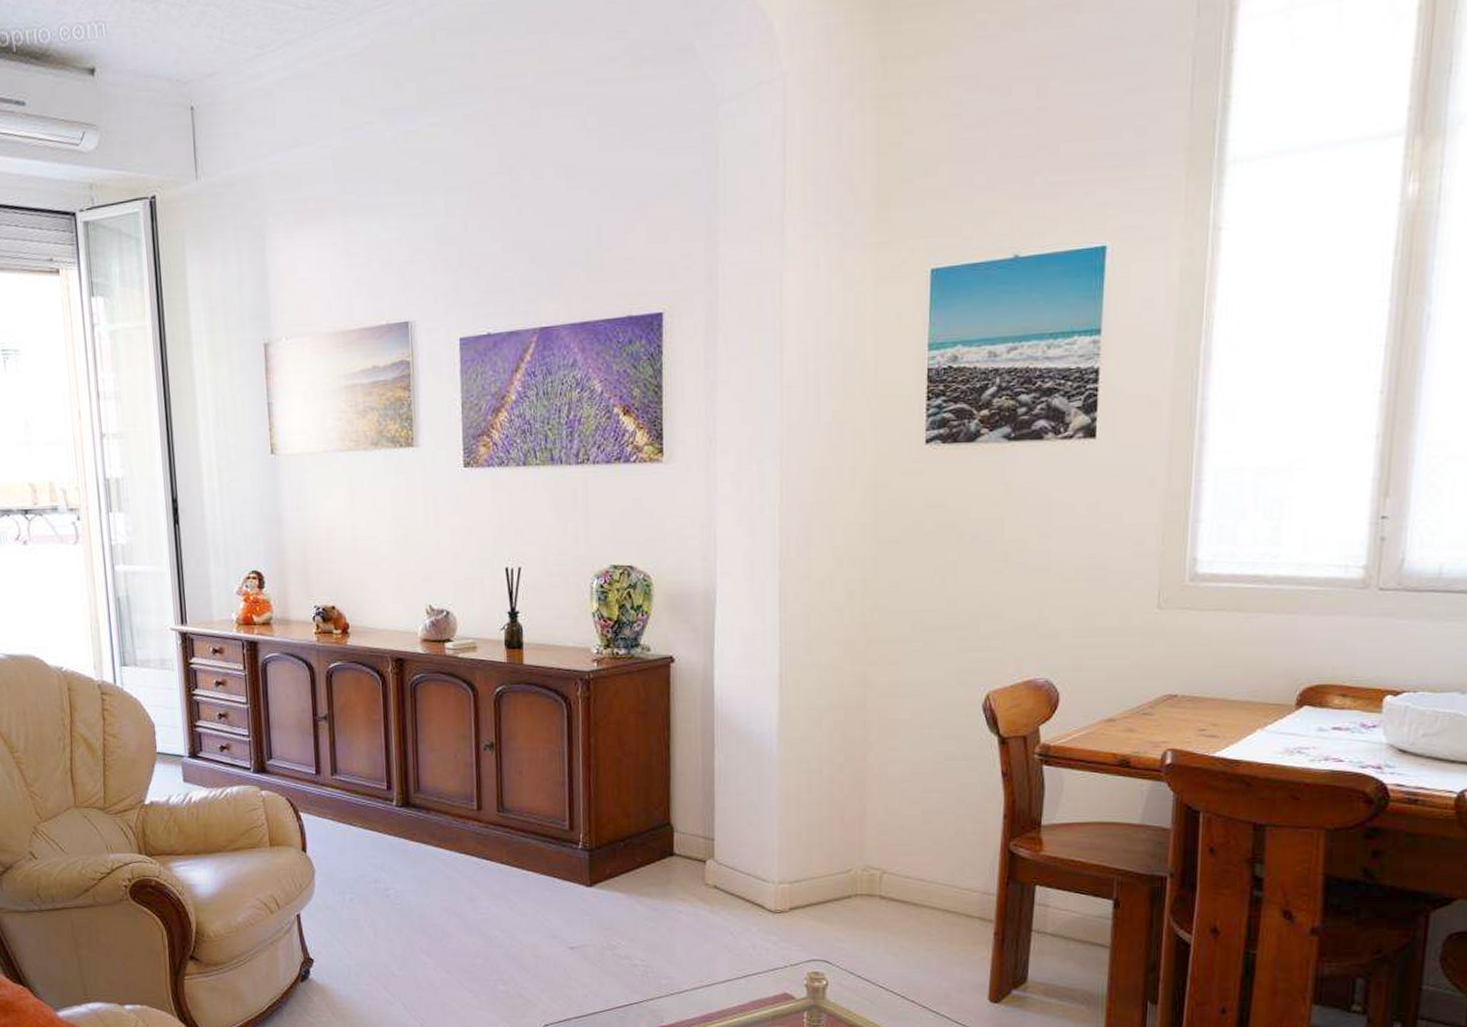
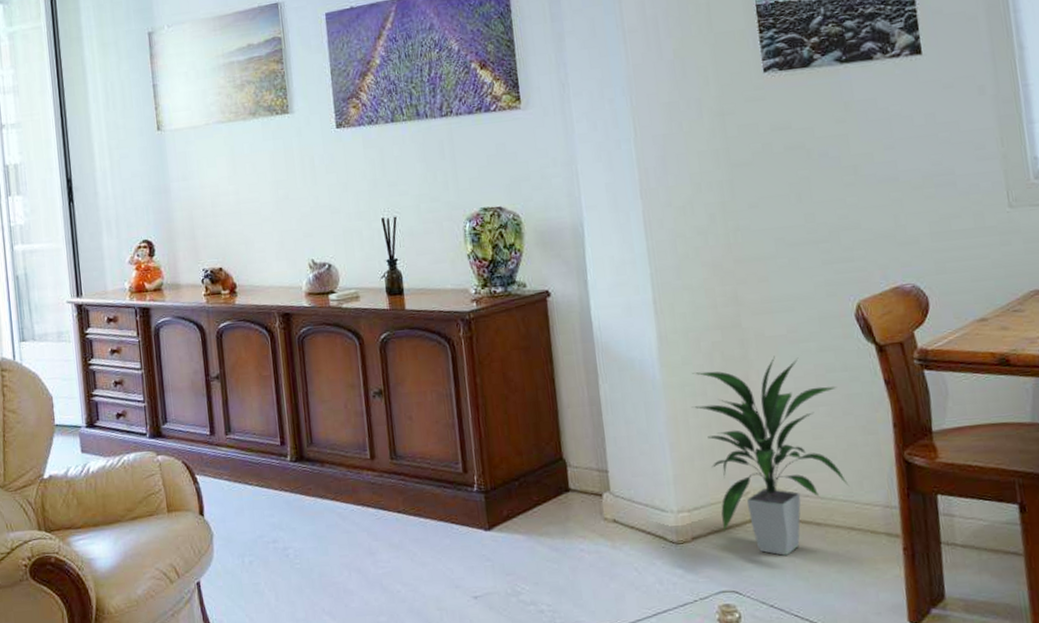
indoor plant: none [805,739,954,931] -> present [691,356,850,556]

